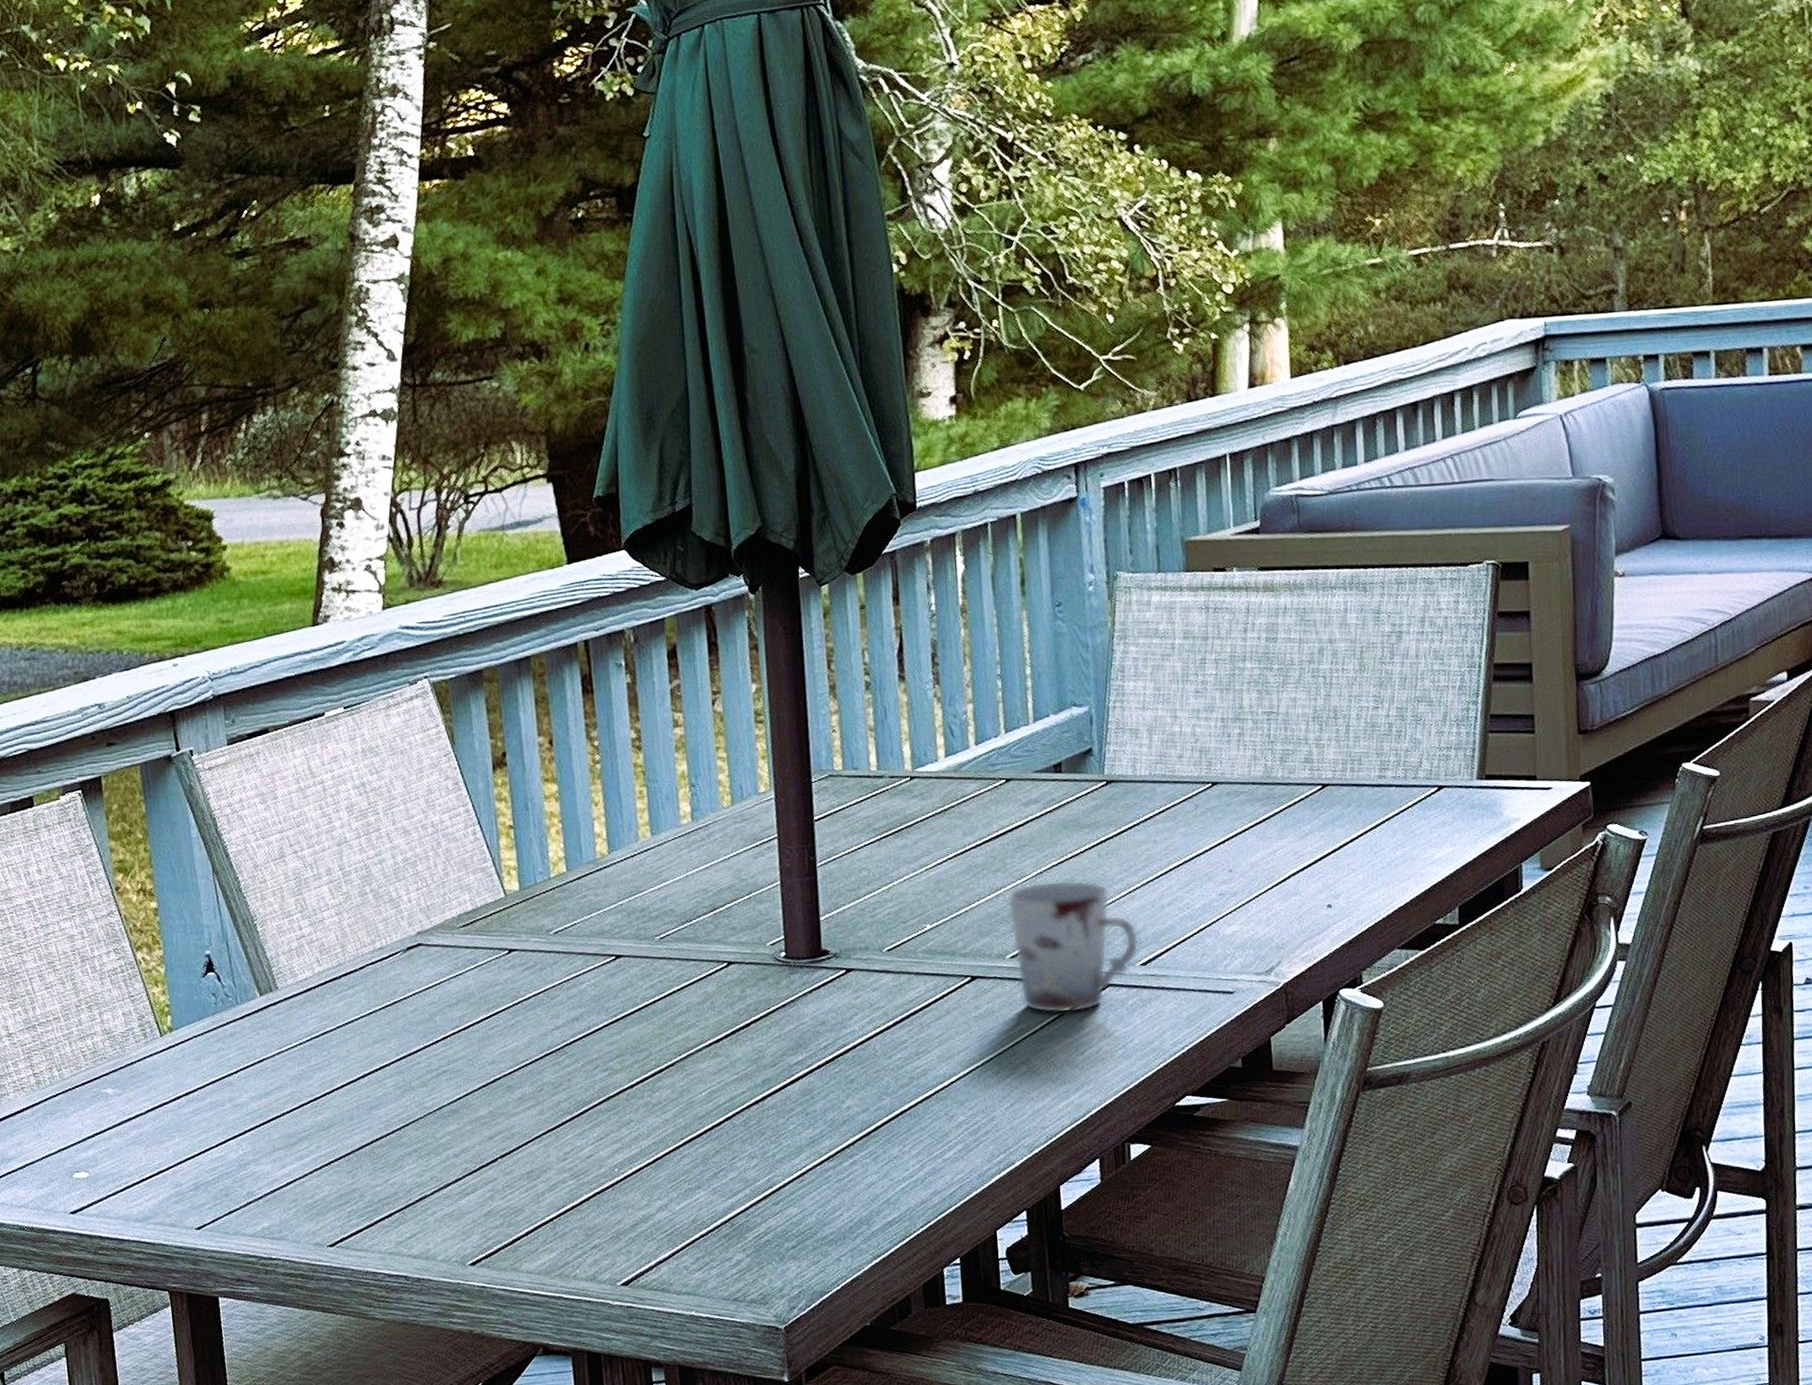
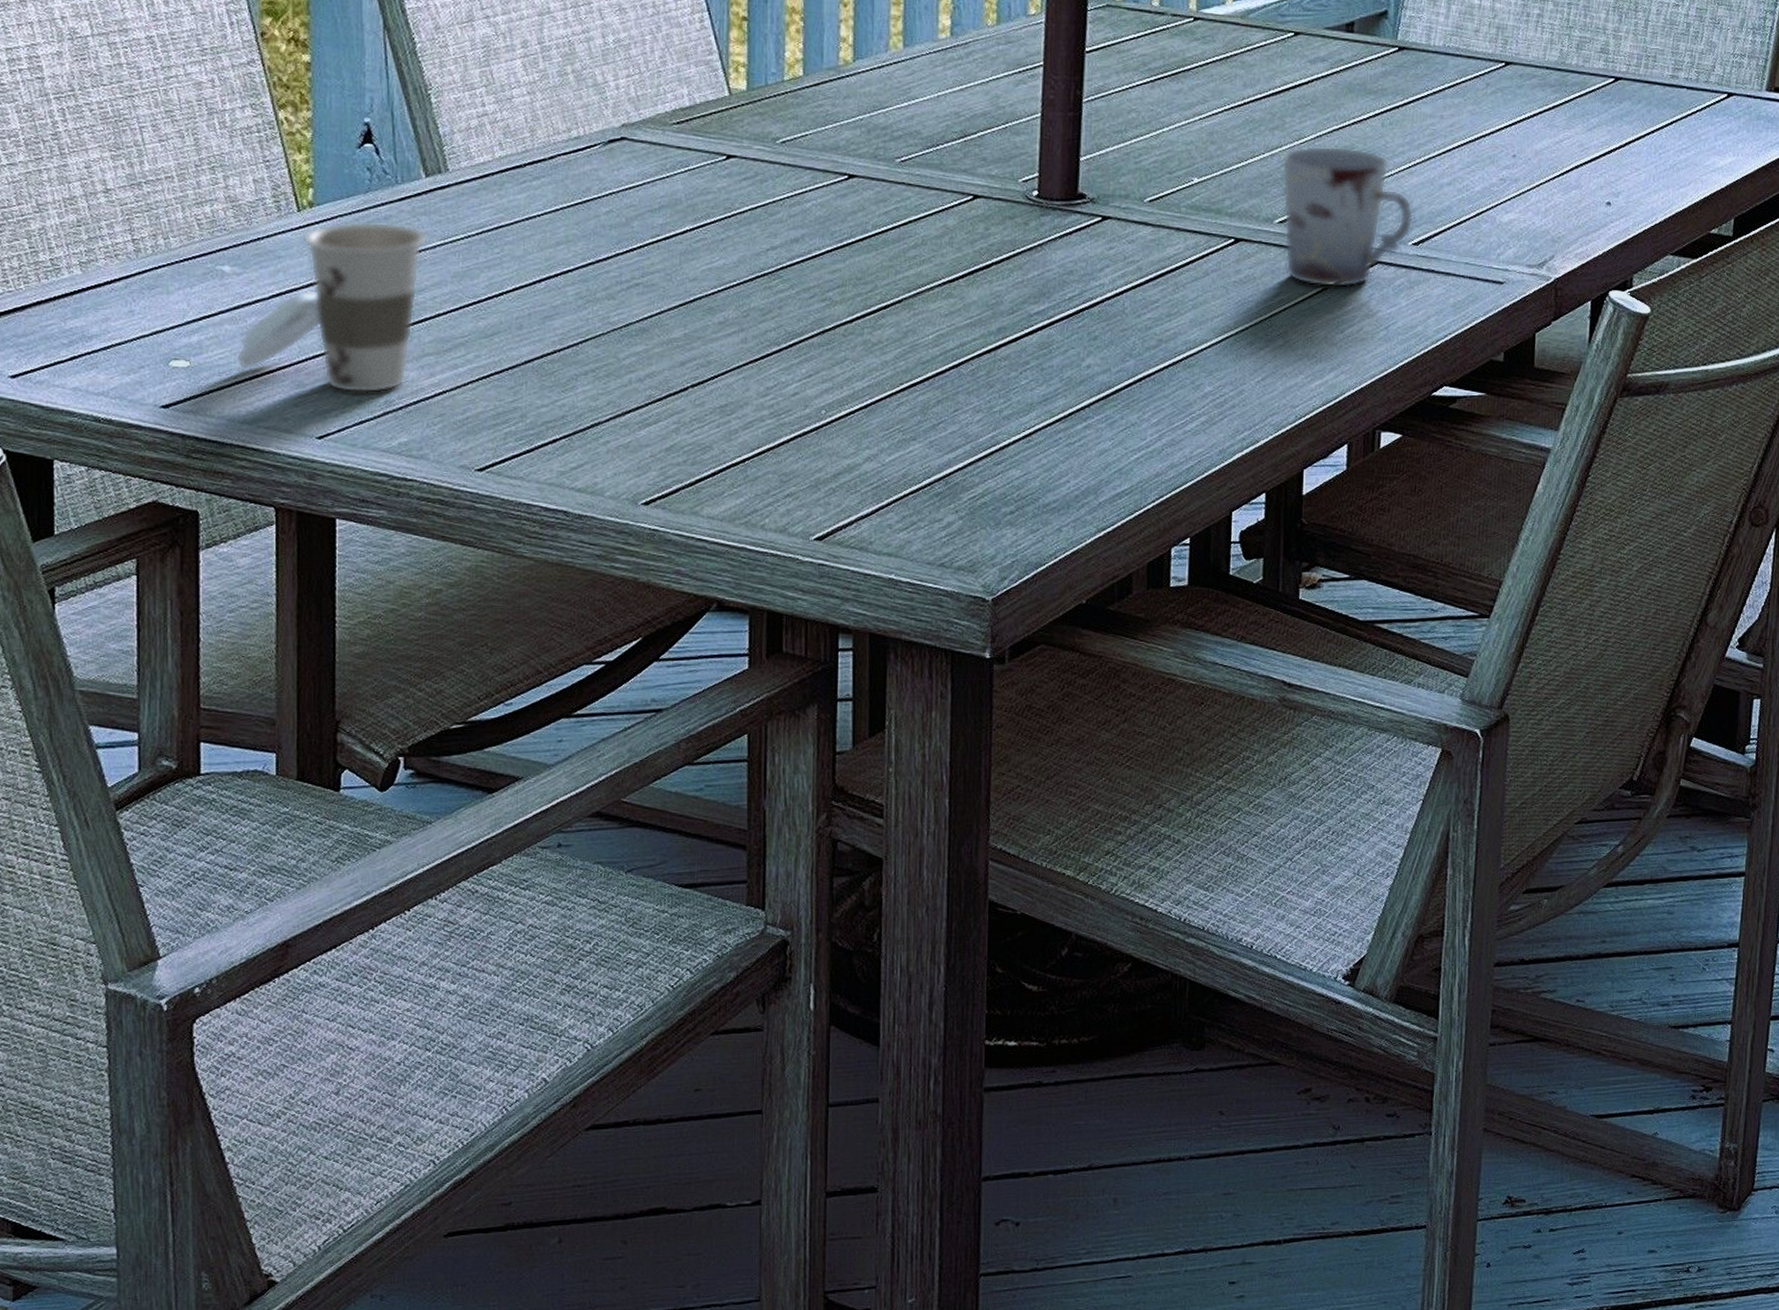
cup: none [124,1038,267,1188] -> present [235,221,428,393]

